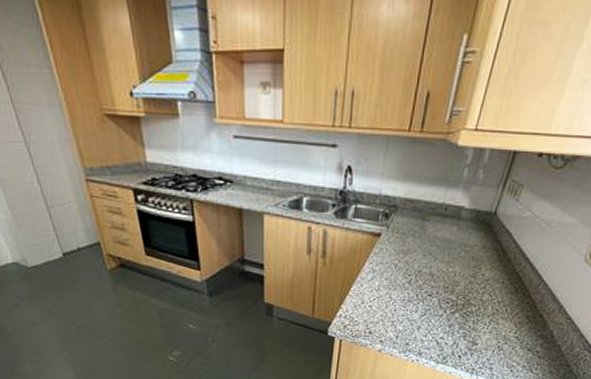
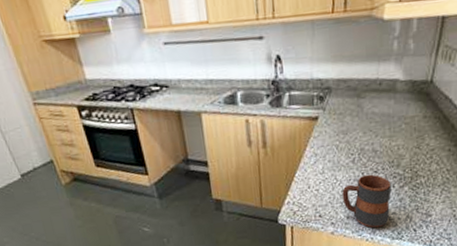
mug: none [394,297,443,351] -> present [342,174,392,229]

